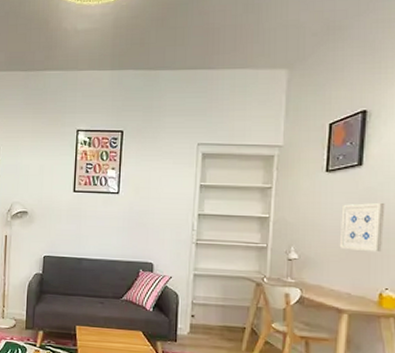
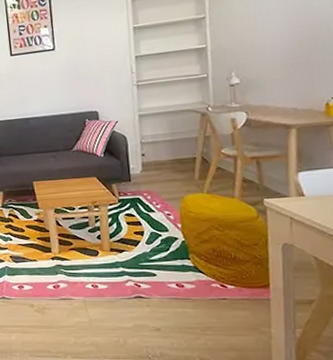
wall art: present [339,202,385,253] -> none [279,12,325,66]

